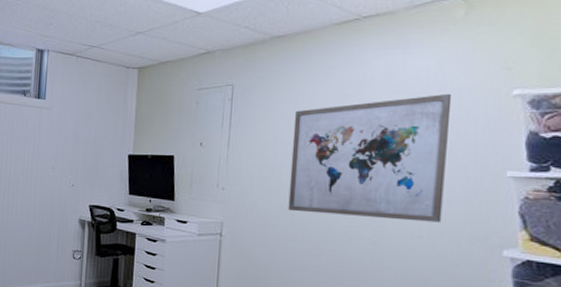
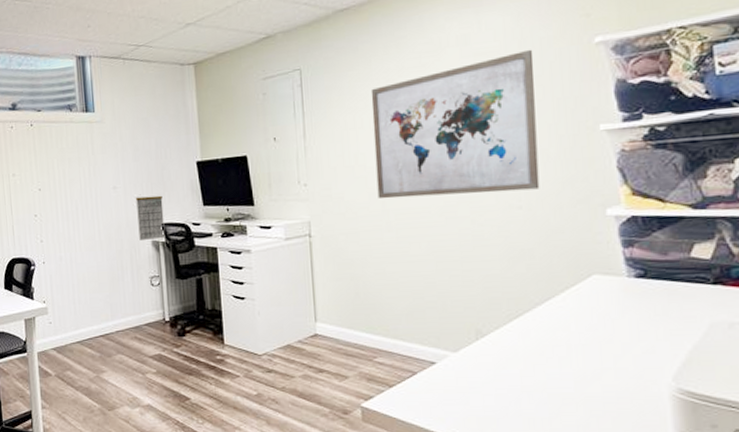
calendar: none [68,179,94,219] -> present [136,195,165,240]

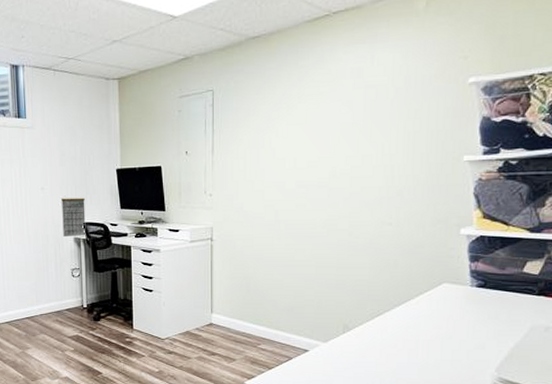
wall art: present [370,49,540,199] -> none [272,85,416,211]

